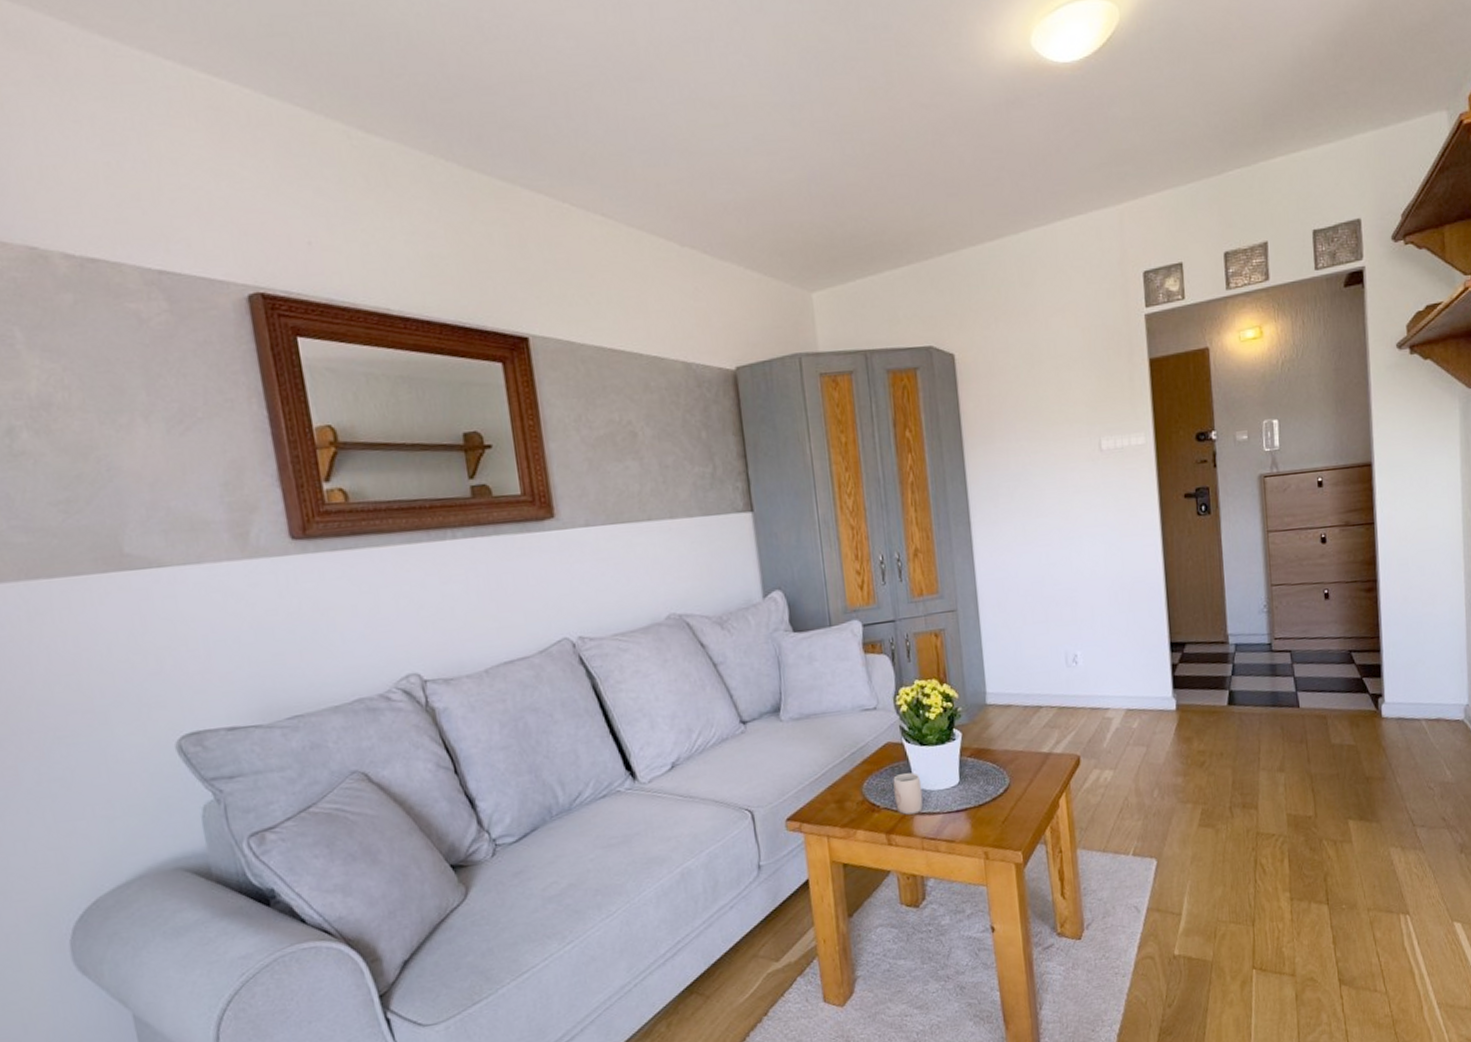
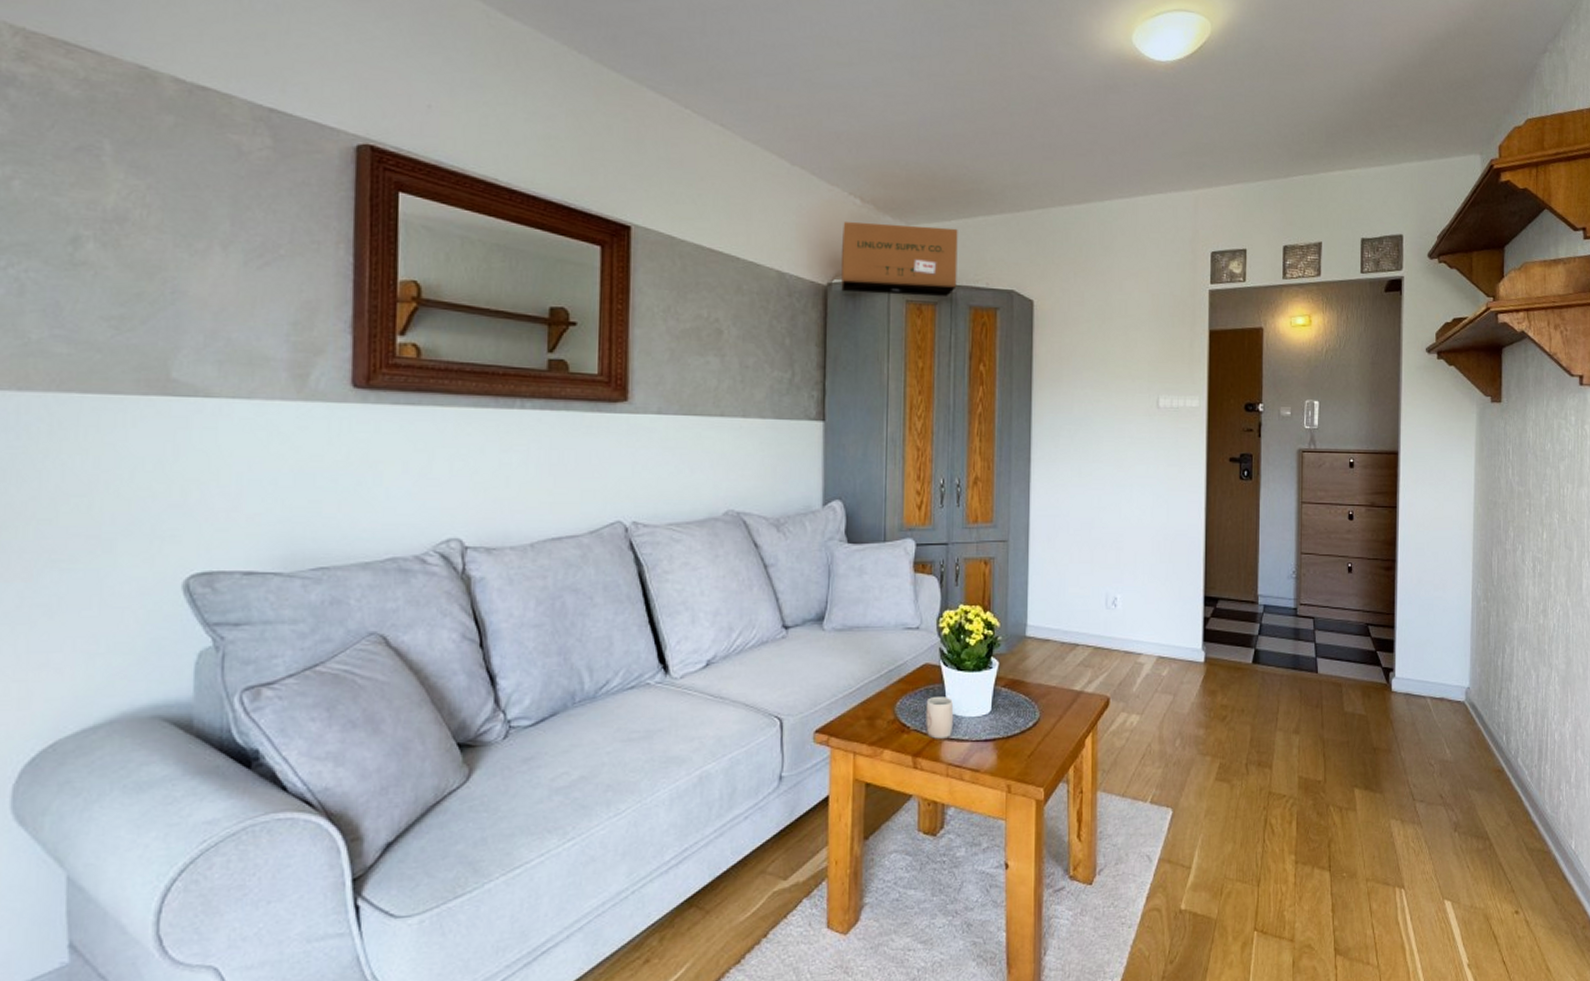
box: none [743,288,871,375] -> present [840,222,958,298]

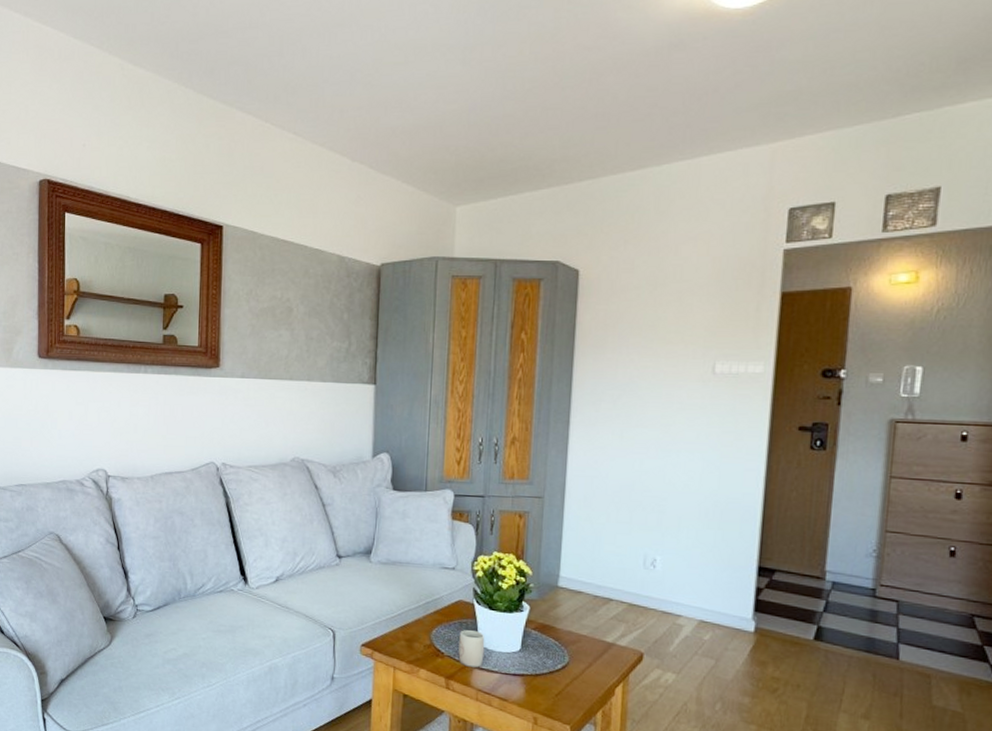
box: present [840,222,958,298] -> none [393,205,504,271]

